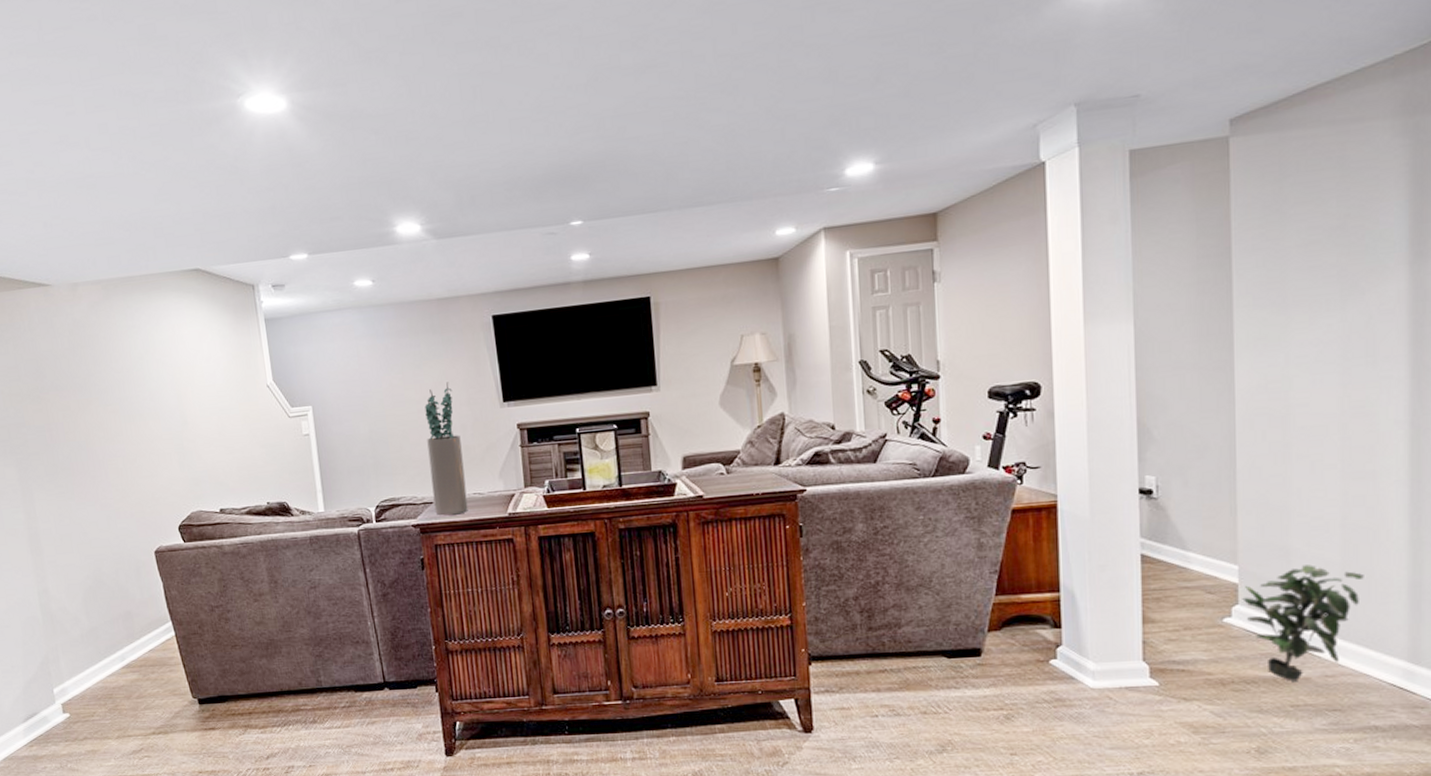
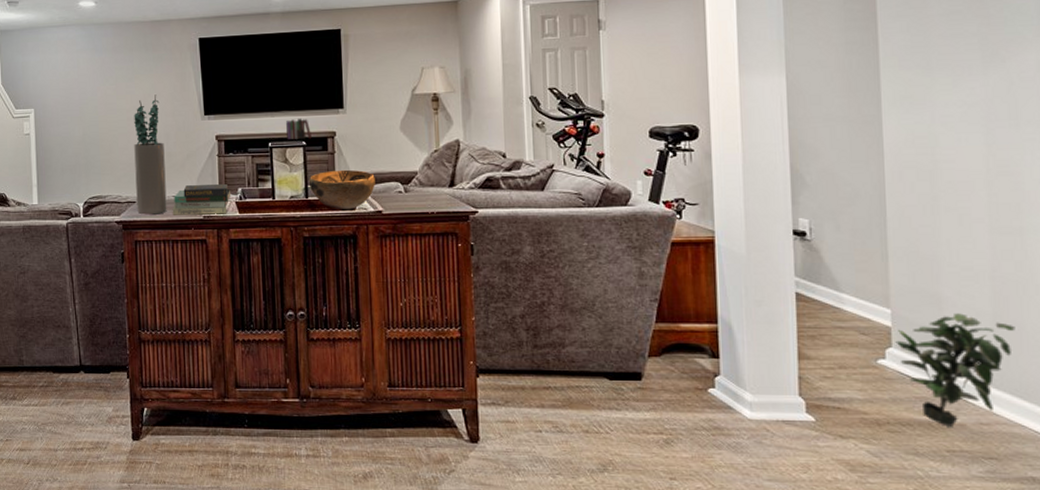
books: none [473,476,537,515] -> present [172,183,230,215]
books: none [593,398,623,424] -> present [285,118,312,140]
decorative bowl: none [621,452,695,497] -> present [308,169,375,210]

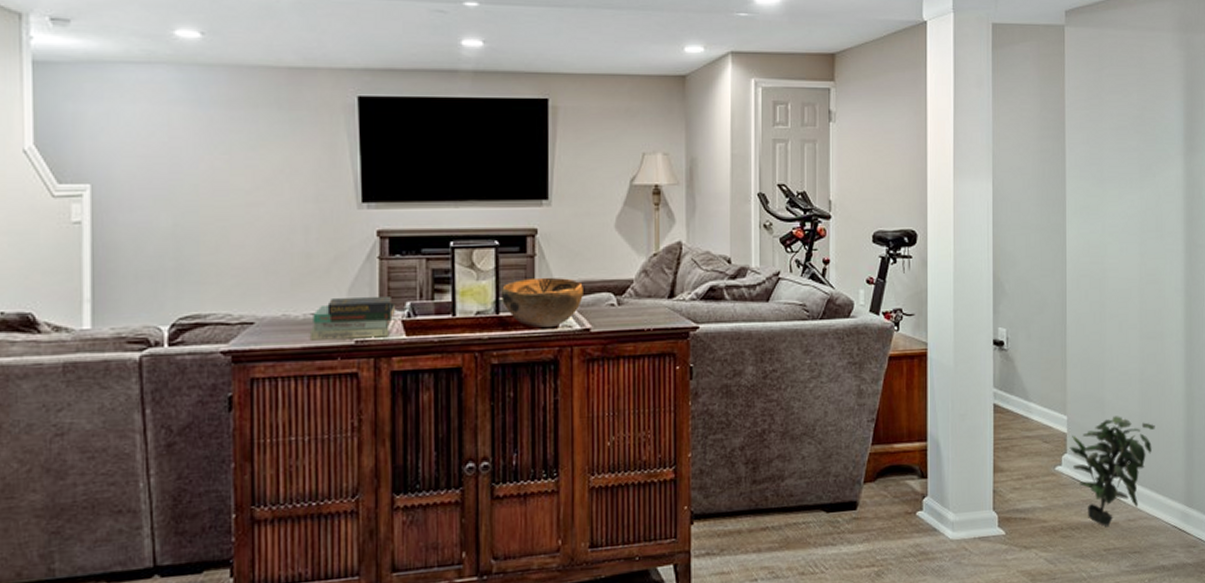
vase: present [134,94,167,215] -> none [255,171,302,341]
books: present [285,118,312,140] -> none [473,210,506,238]

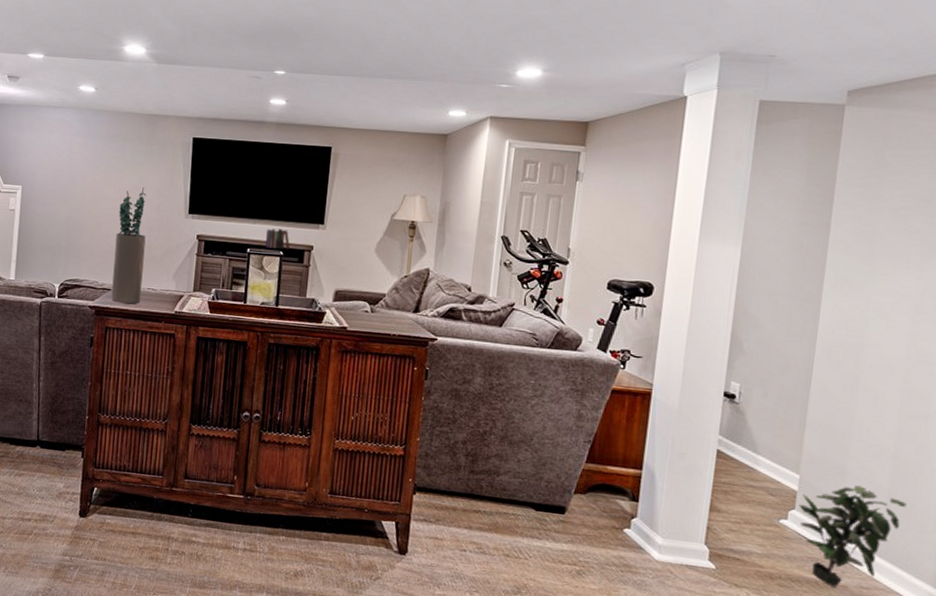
vase: none [255,171,302,341] -> present [111,187,147,304]
books: present [309,295,395,341] -> none [145,280,204,312]
books: none [473,210,506,238] -> present [265,228,290,250]
decorative bowl: present [500,277,583,329] -> none [280,283,345,323]

